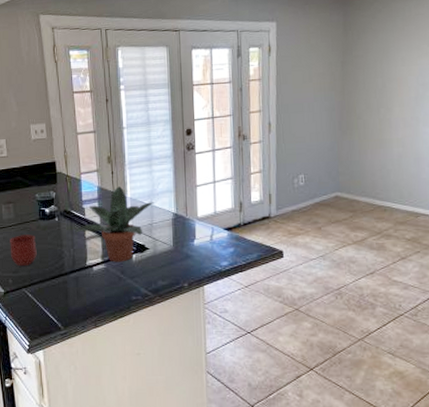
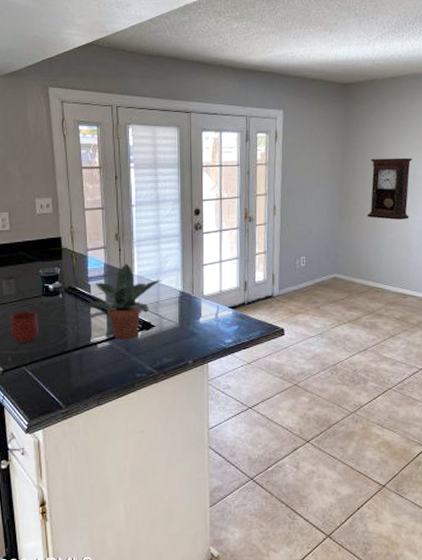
pendulum clock: none [371,64,422,133] -> present [367,157,413,220]

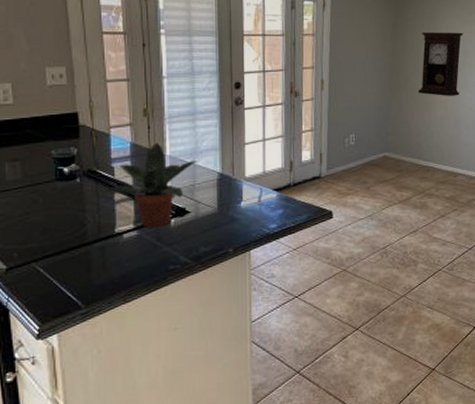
mug: present [10,311,39,344] -> none [15,198,51,237]

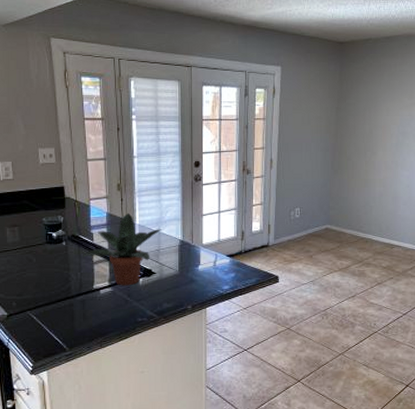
pendulum clock: present [418,31,464,96] -> none [358,115,403,174]

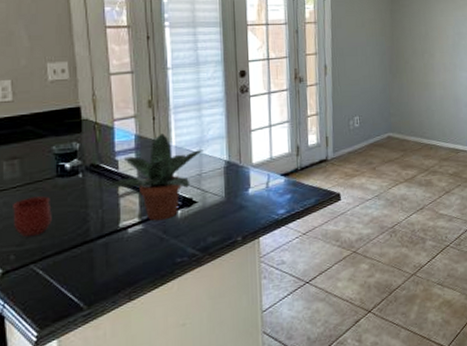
mug: none [14,258,43,290] -> present [13,196,52,237]

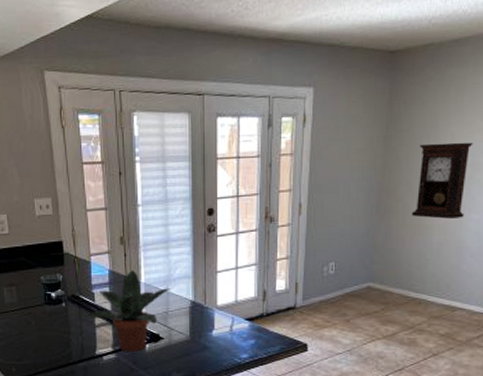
mug: present [13,196,52,237] -> none [13,320,42,354]
pendulum clock: none [417,16,457,77] -> present [411,142,473,219]

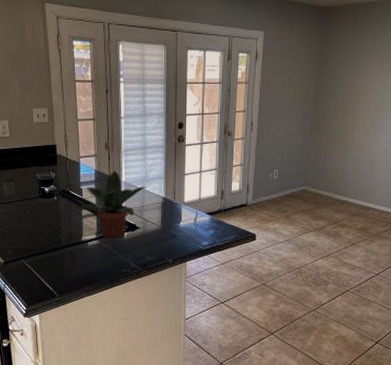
pendulum clock: present [411,142,473,219] -> none [337,80,383,139]

